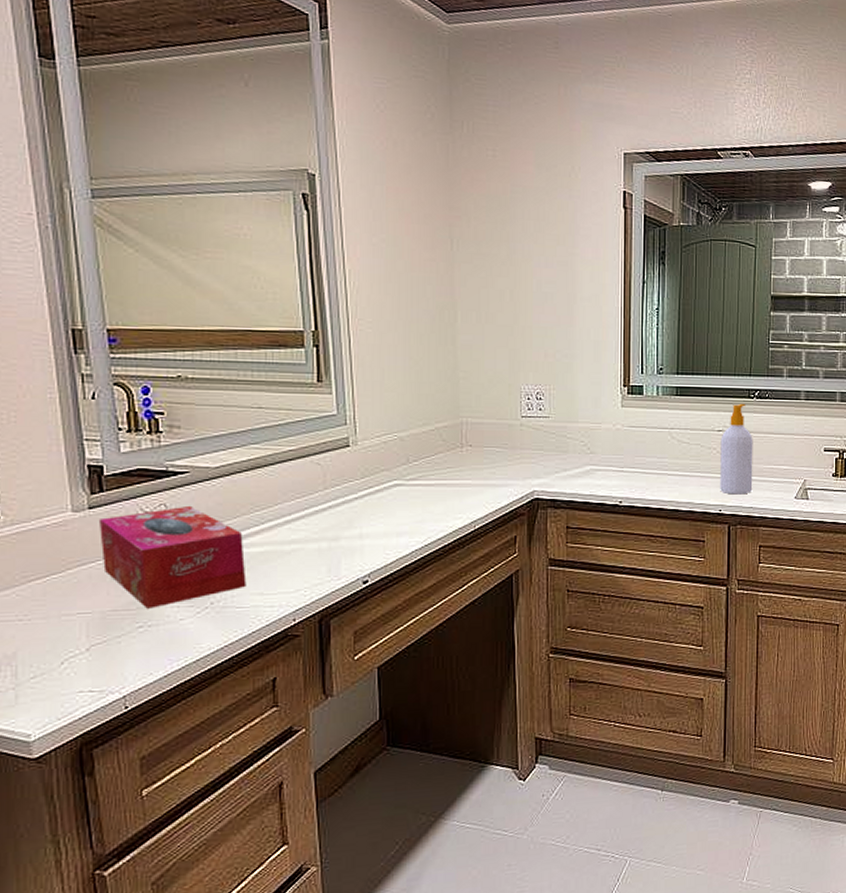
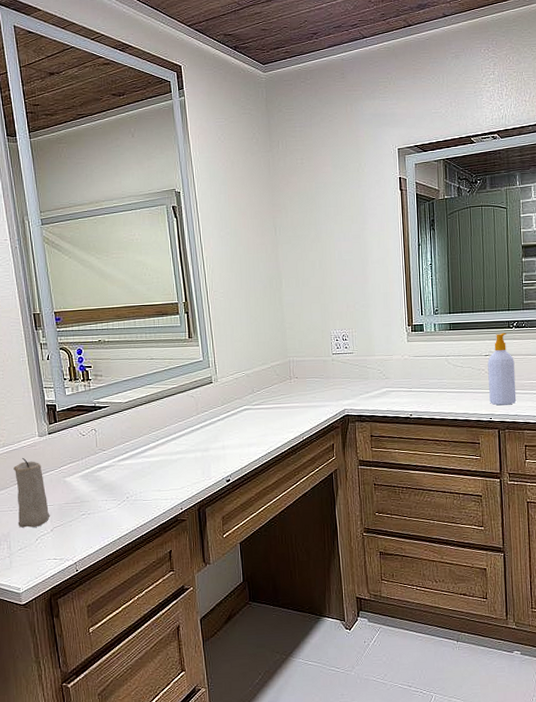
candle: none [27,543,86,646] -> present [13,458,50,528]
tissue box: present [100,505,246,609] -> none [55,429,149,502]

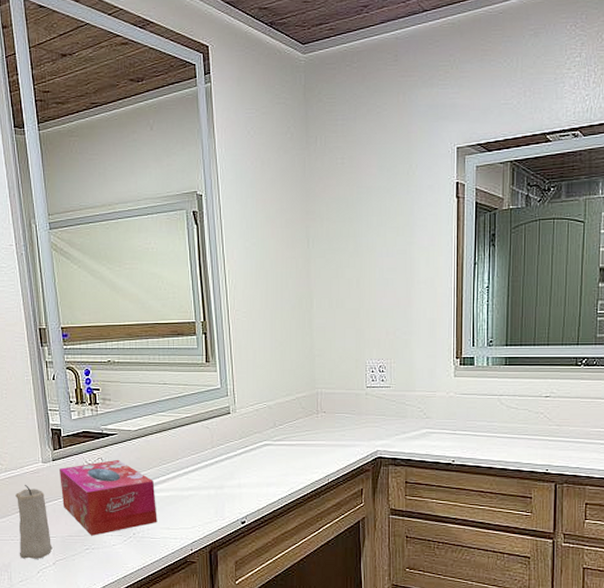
tissue box: none [55,429,149,502] -> present [60,459,158,536]
soap bottle: present [487,332,517,406] -> none [547,370,580,456]

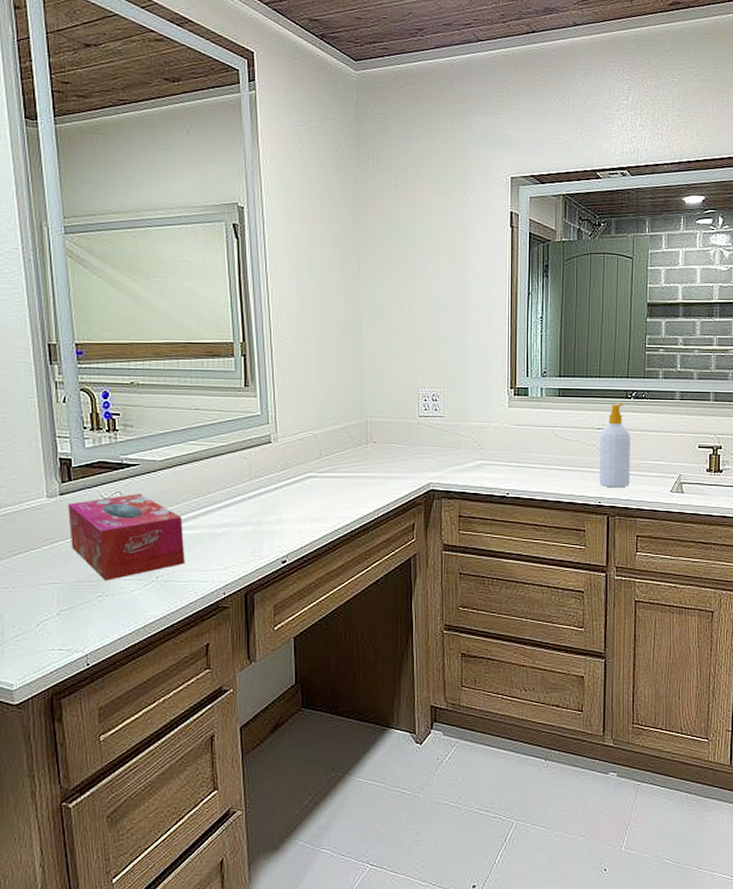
candle: present [15,485,53,559] -> none [12,523,57,610]
soap bottle: none [547,370,580,456] -> present [600,403,631,488]

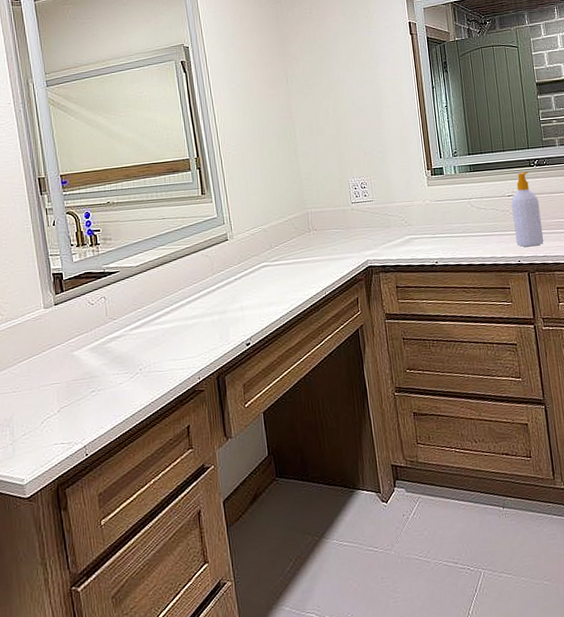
tissue box: present [68,493,185,581] -> none [62,296,164,377]

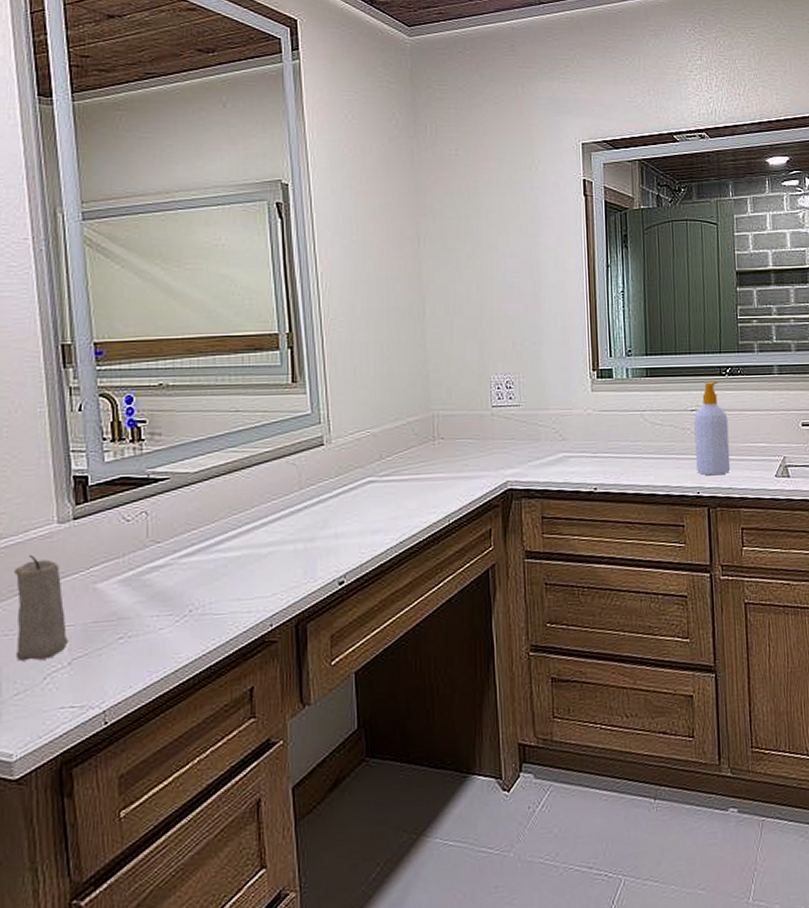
candle: none [17,333,57,411] -> present [14,555,68,661]

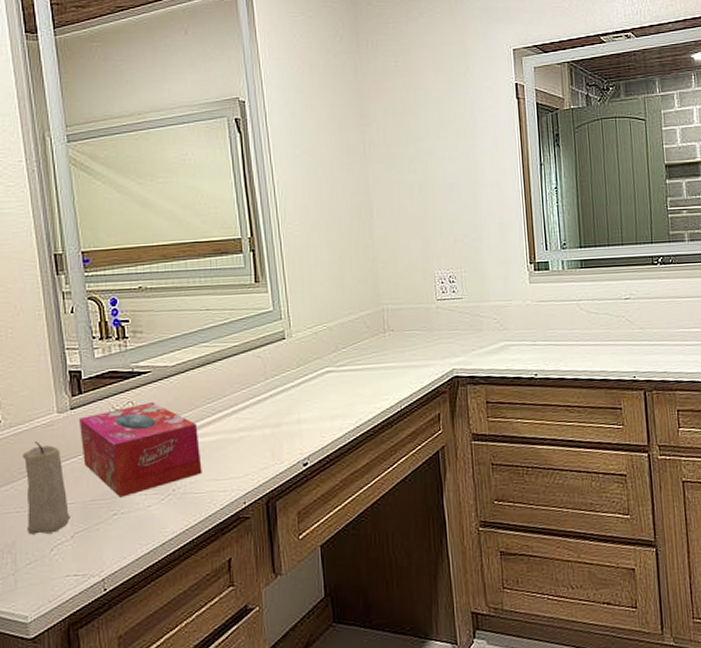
tissue box: none [83,511,224,619] -> present [79,401,202,498]
soap bottle: present [694,381,731,476] -> none [628,270,665,361]

